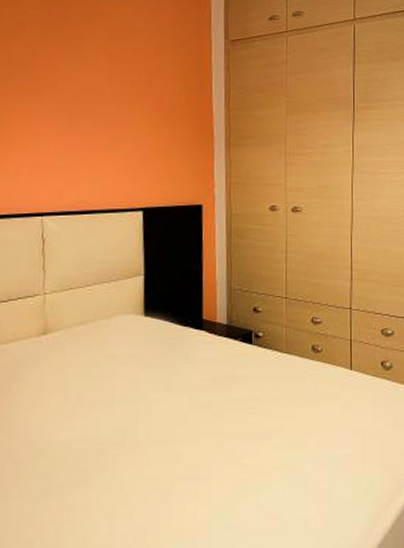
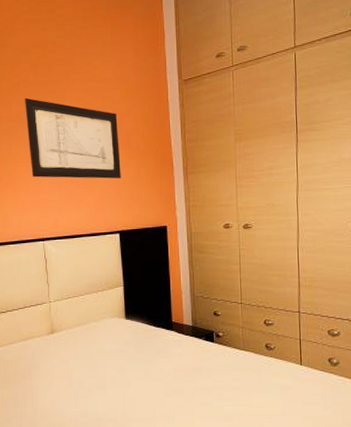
wall art: none [29,39,150,147] -> present [24,97,121,179]

